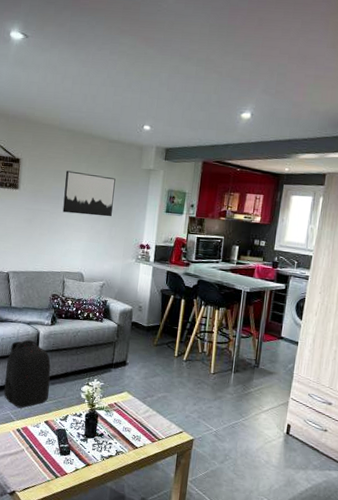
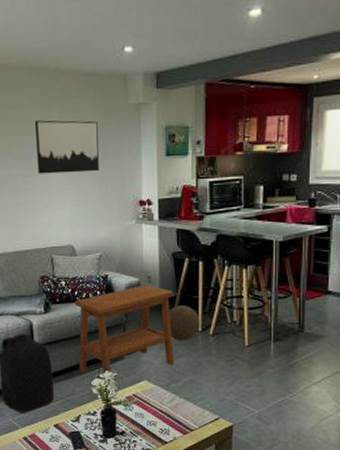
side table: none [73,312,159,383] -> present [74,285,175,375]
decorative ball: none [151,333,177,363] -> present [169,306,200,341]

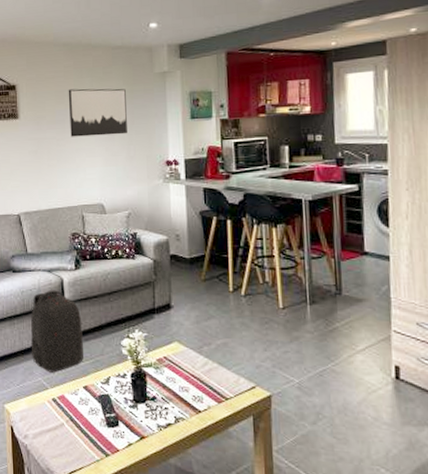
side table: present [74,285,175,375] -> none [104,243,206,334]
decorative ball: present [169,306,200,341] -> none [198,264,231,302]

